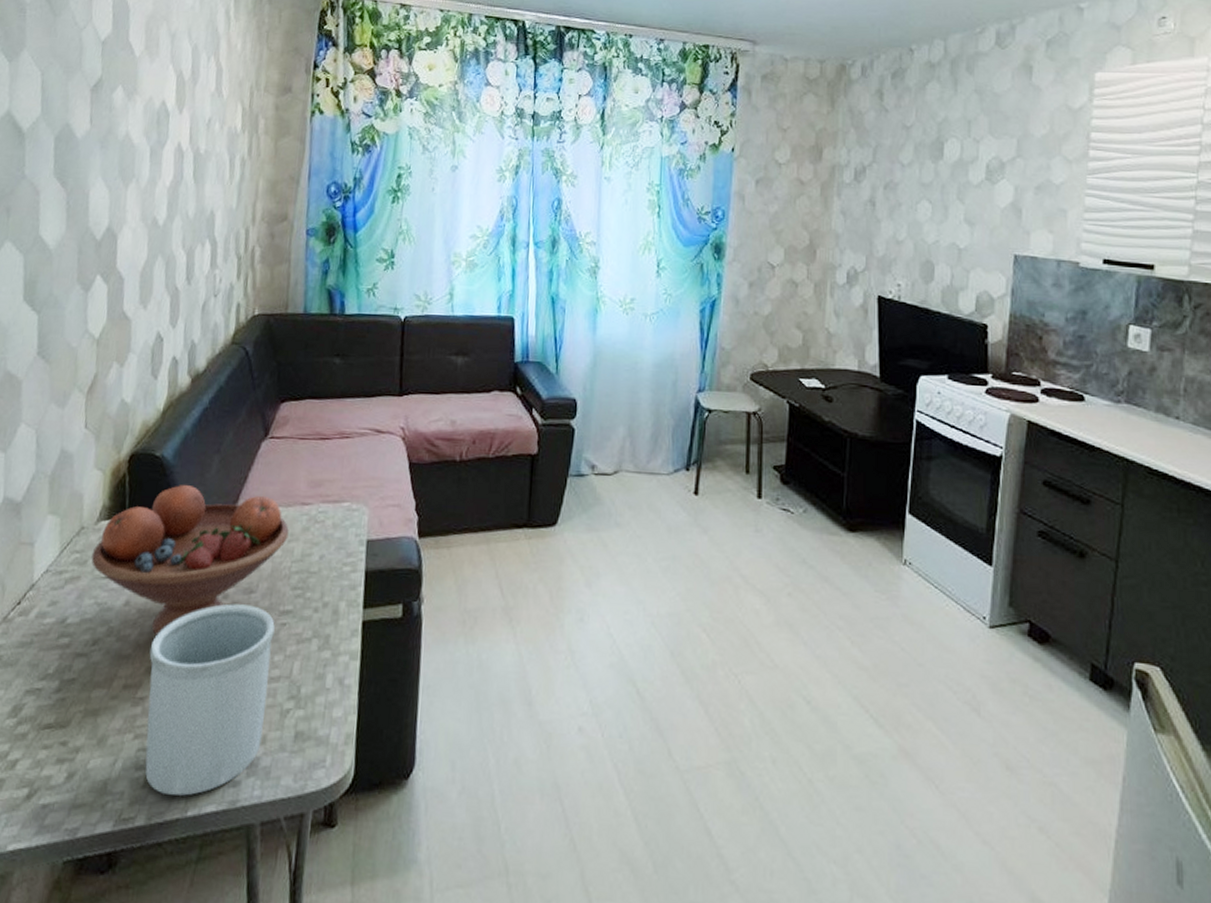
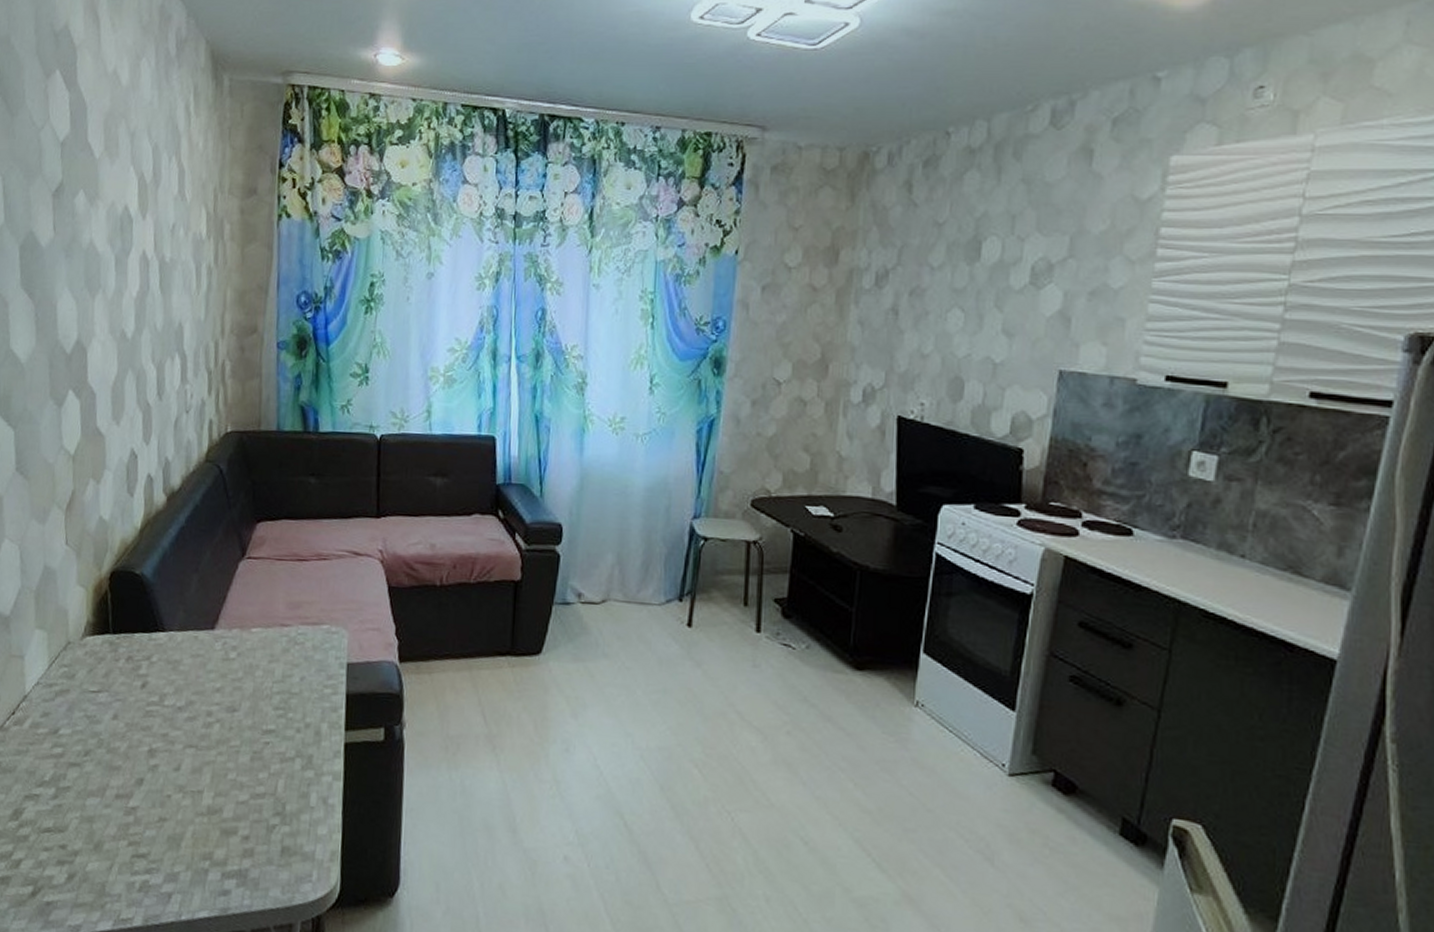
fruit bowl: present [91,485,289,636] -> none [78,603,269,749]
utensil holder: present [145,603,275,796] -> none [138,721,259,902]

